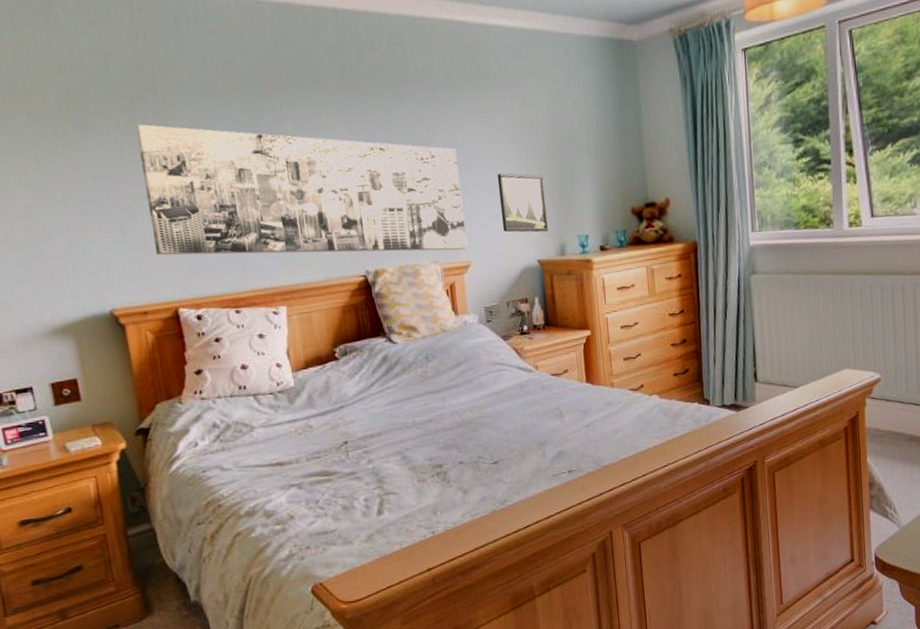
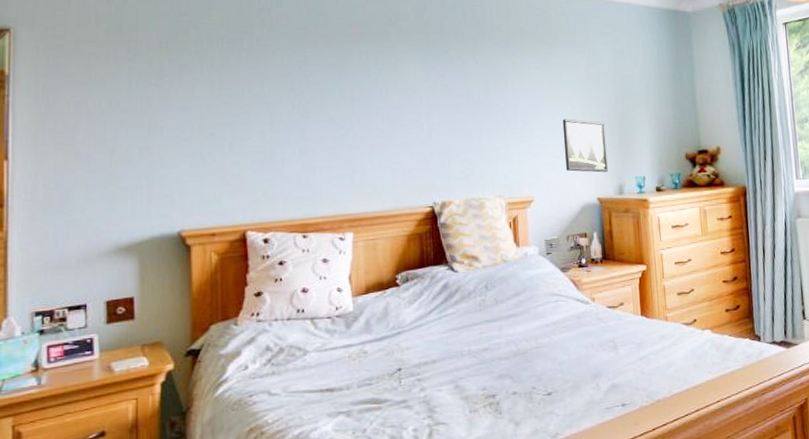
wall art: present [136,124,468,256] -> none [229,62,532,187]

